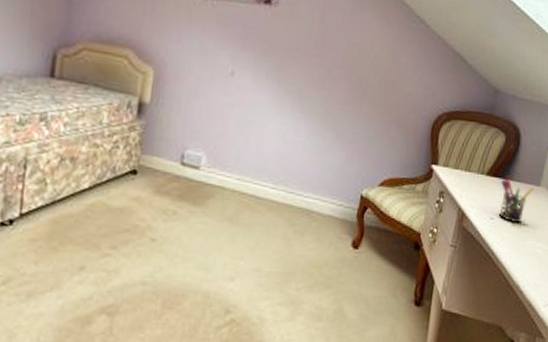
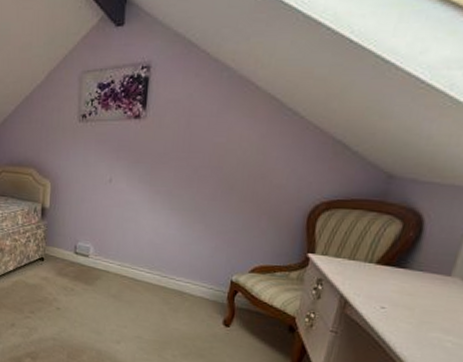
pen holder: present [498,177,535,224] -> none [392,266,443,315]

